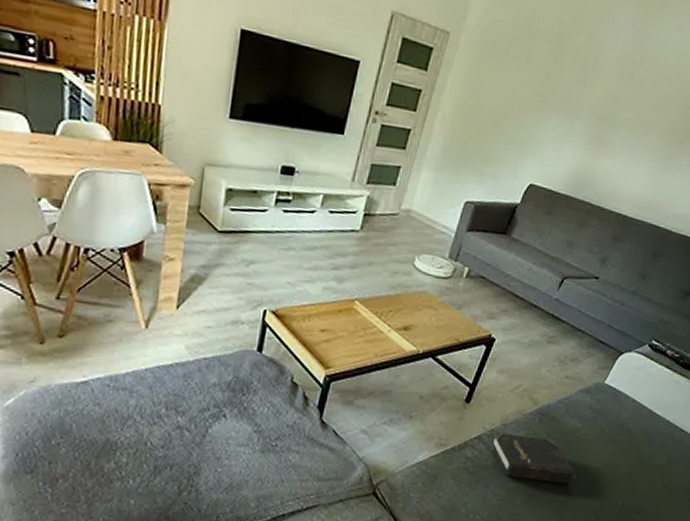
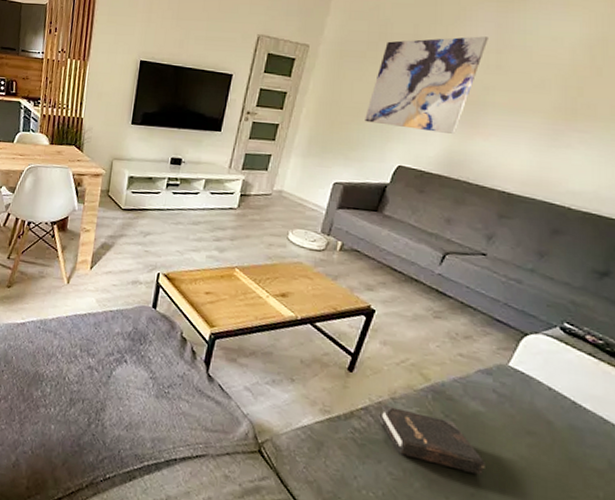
wall art: none [501,37,627,152] -> present [365,36,488,135]

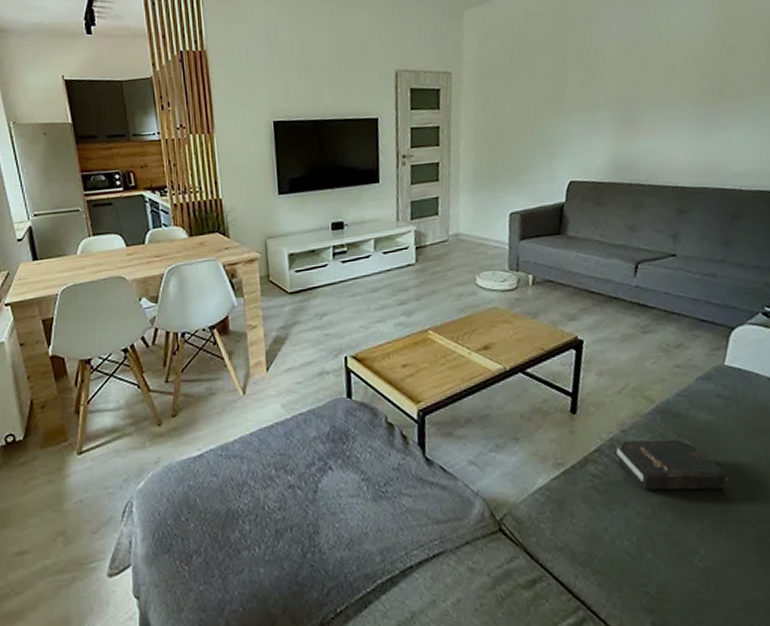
wall art: present [365,36,488,135] -> none [524,33,625,143]

